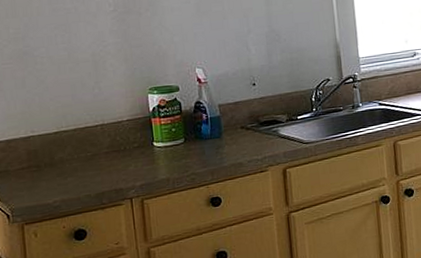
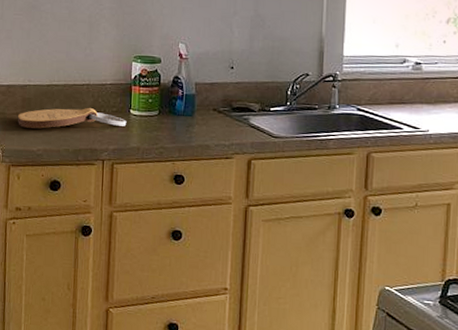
cutting board: none [25,148,152,182] -> present [18,108,127,129]

